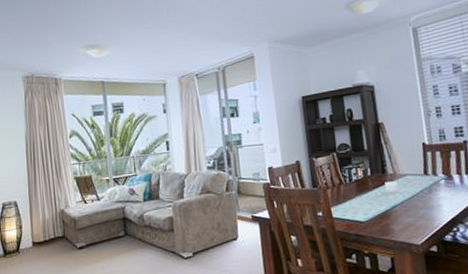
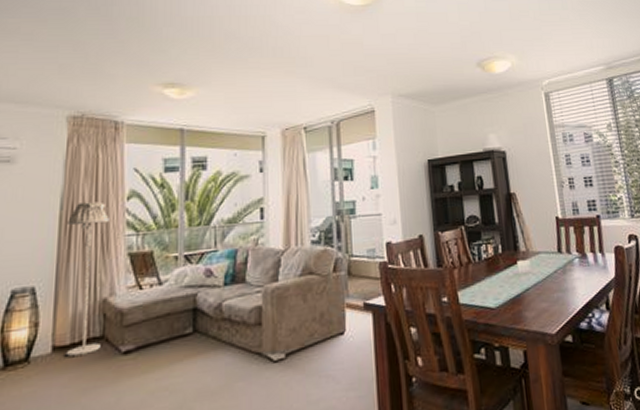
floor lamp: none [32,139,63,249] -> present [65,201,109,356]

